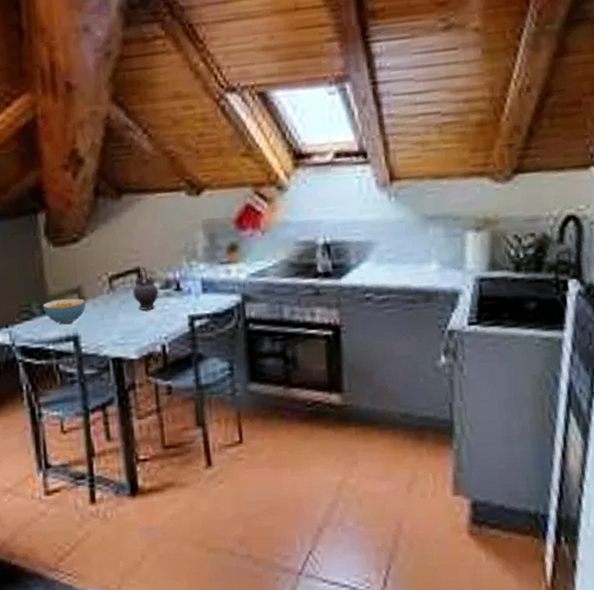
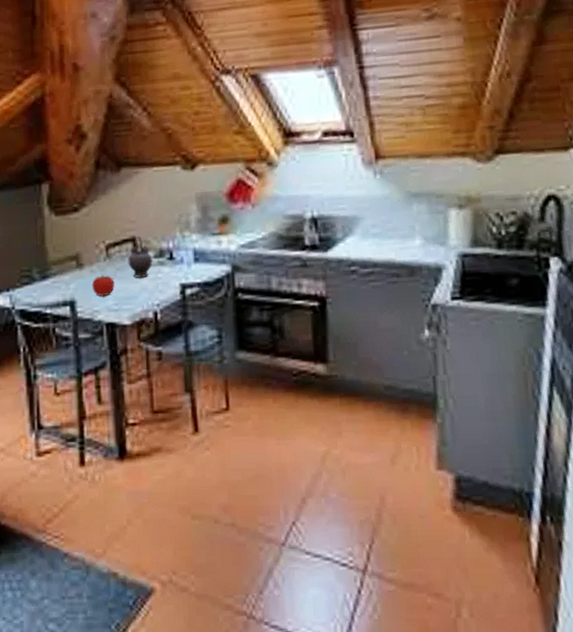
cereal bowl: present [42,298,86,325] -> none [42,264,84,290]
apple: none [96,307,120,330] -> present [92,274,115,296]

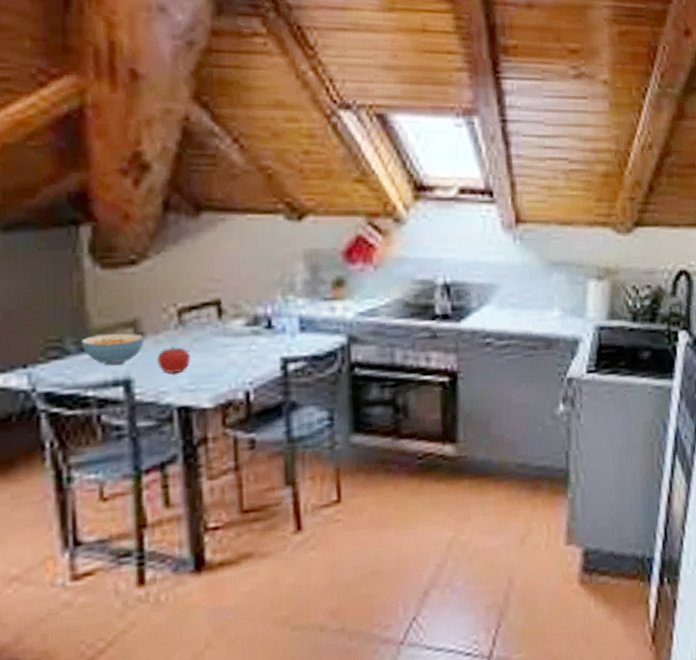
cereal bowl: none [42,264,84,290] -> present [81,333,145,366]
teapot: present [128,235,154,278] -> none [209,298,246,350]

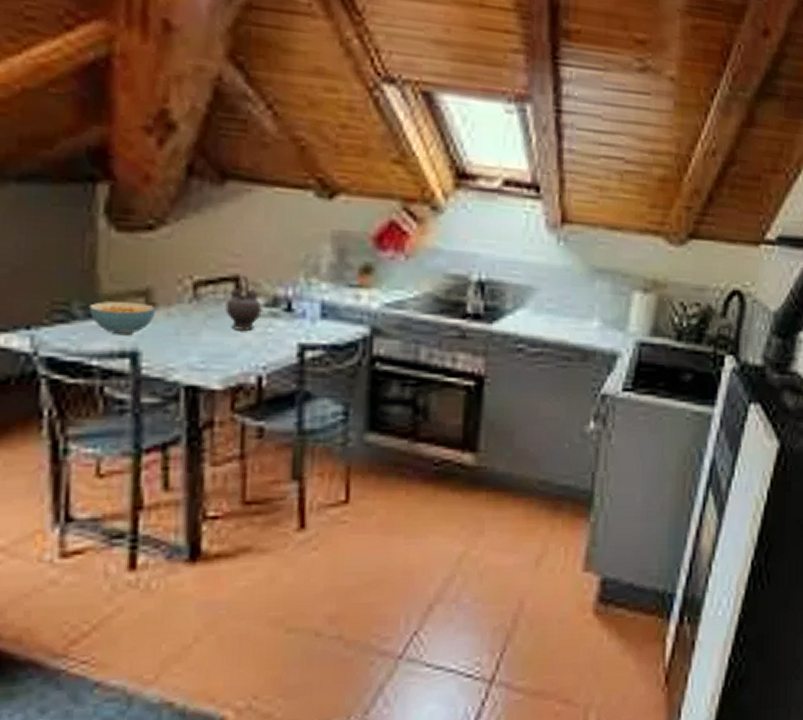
apple: present [157,345,190,373] -> none [168,320,203,349]
teapot: none [209,298,246,350] -> present [225,274,264,331]

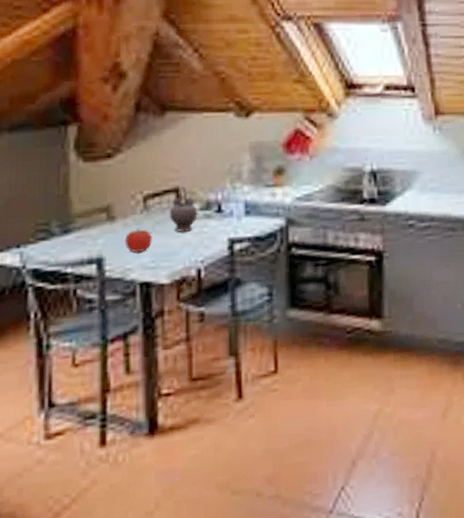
cereal bowl: present [88,301,156,336] -> none [64,217,116,246]
apple: none [168,320,203,349] -> present [125,228,152,253]

